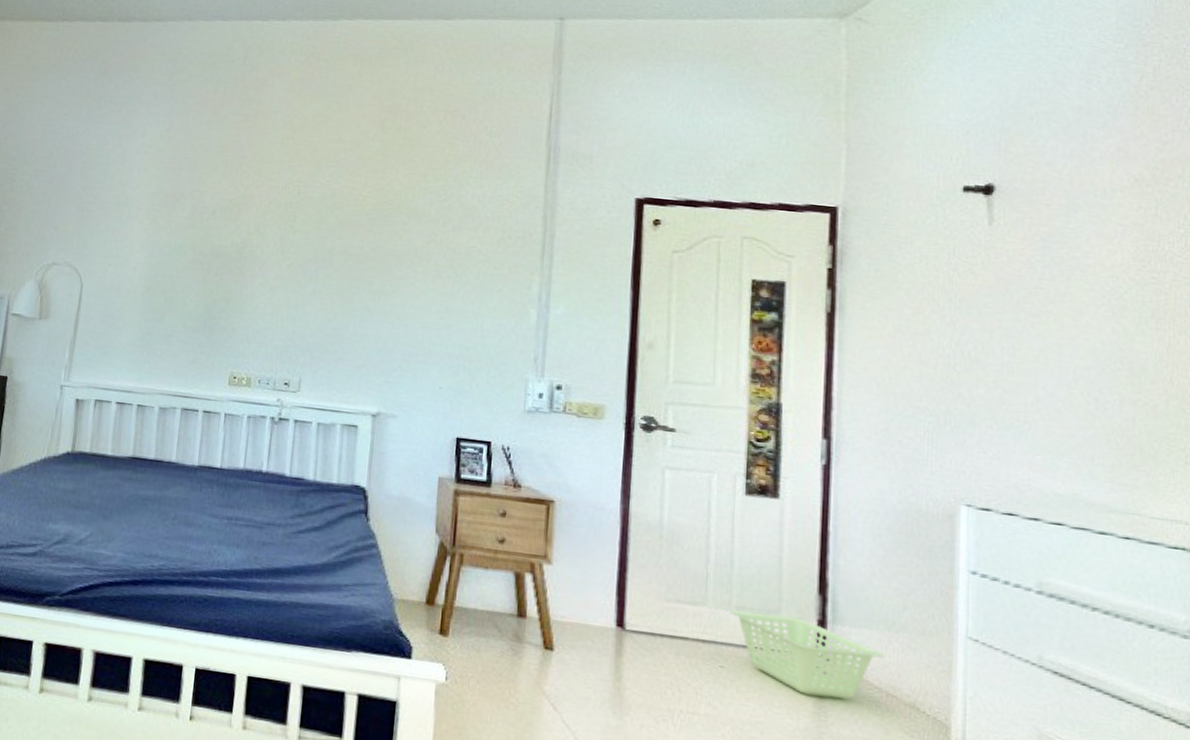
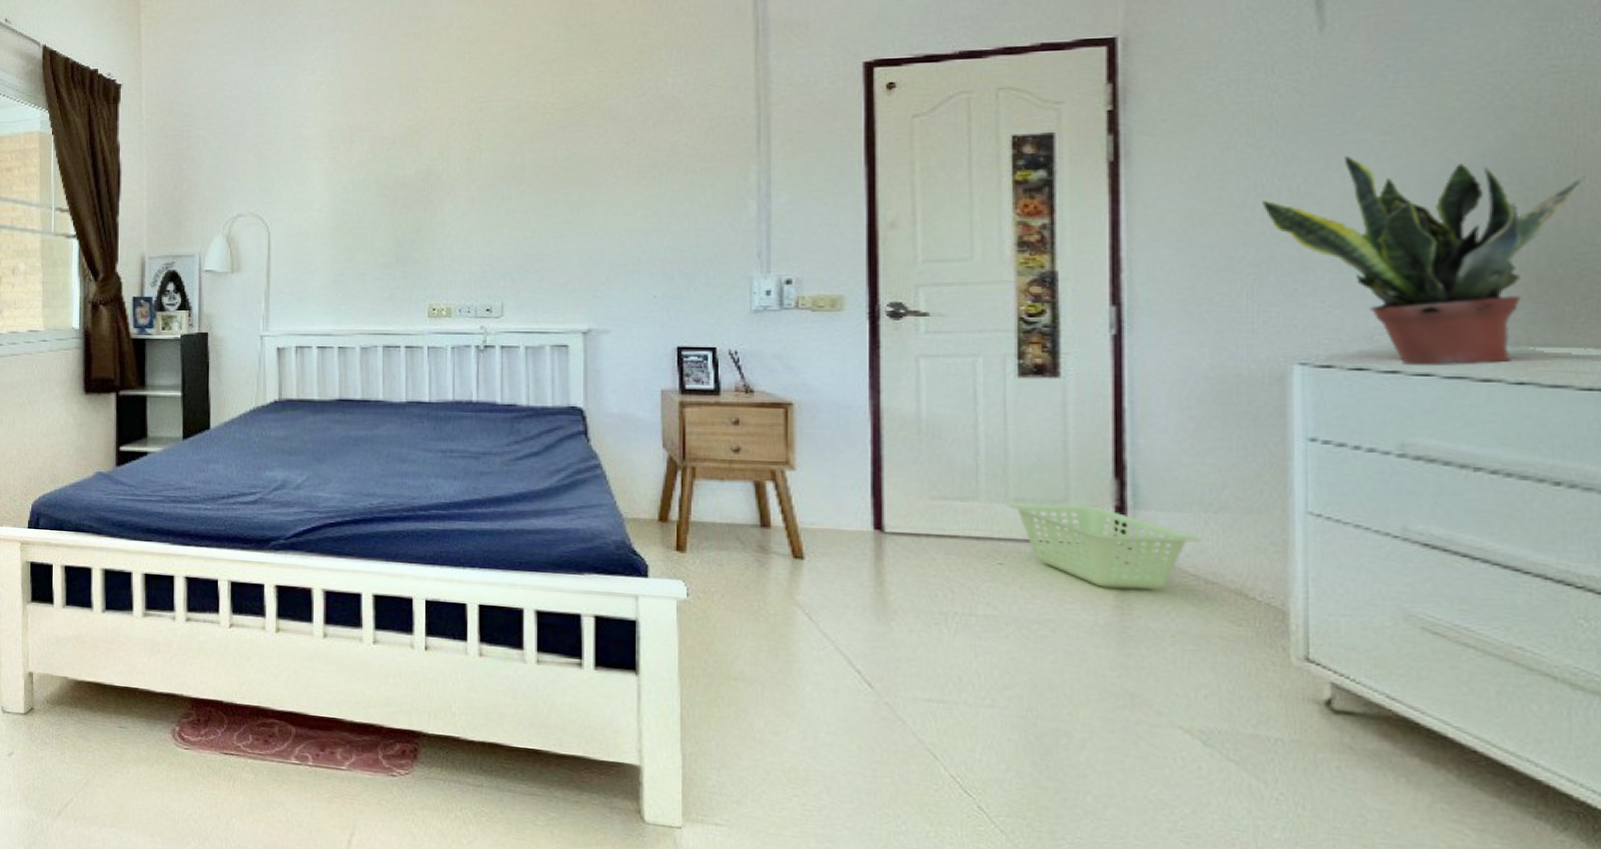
potted plant: none [942,331,1175,520] -> present [1262,156,1586,367]

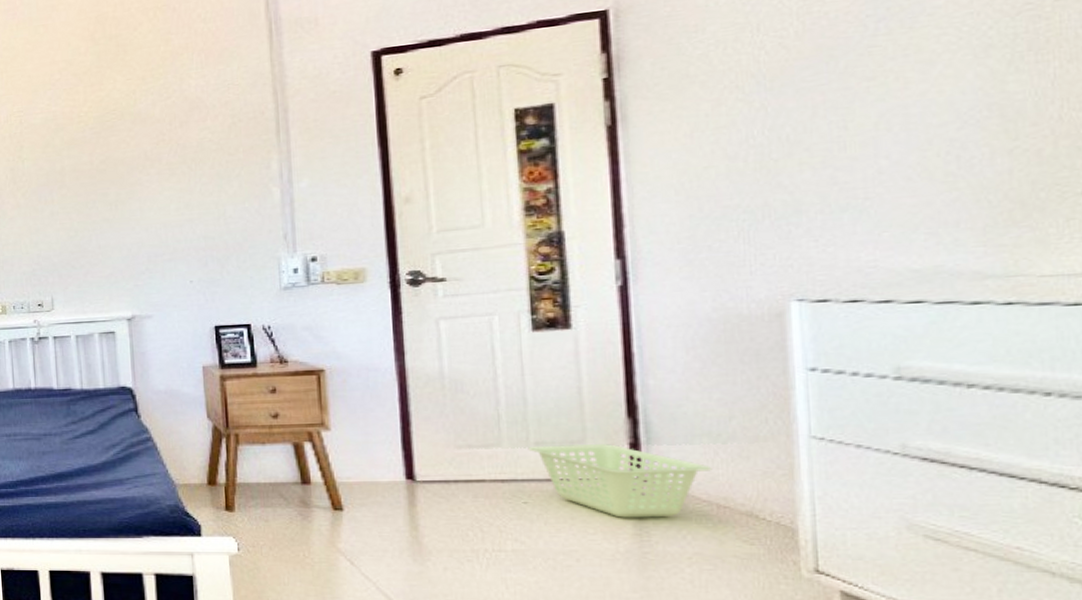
potted plant: present [1262,156,1586,367] -> none [754,102,1064,295]

